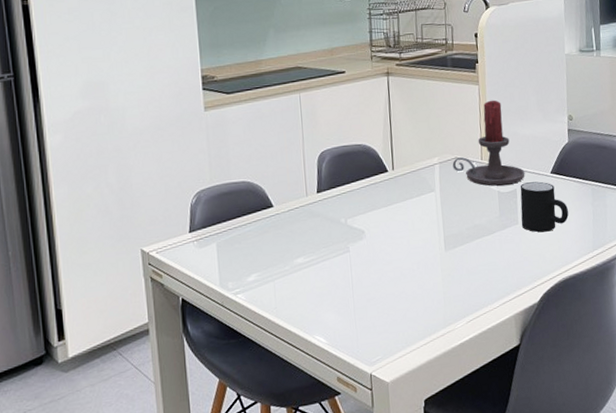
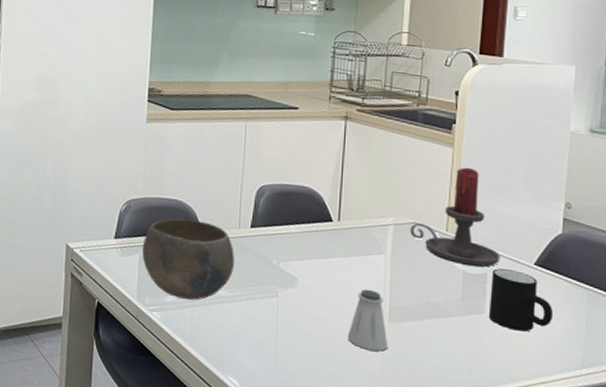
bowl: none [218,197,308,276] -> present [142,218,235,300]
saltshaker: none [412,225,447,280] -> present [347,289,388,351]

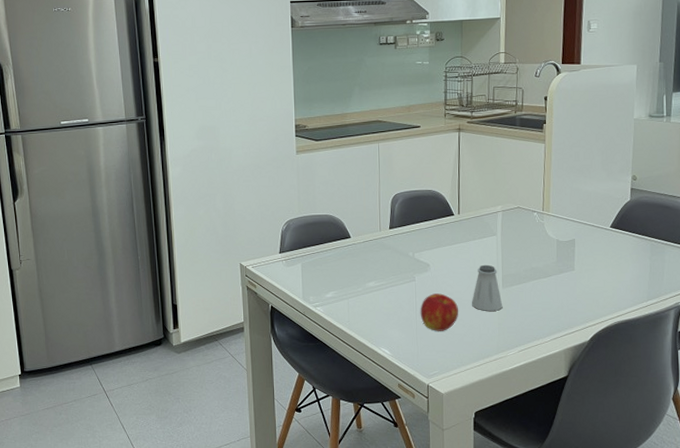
bowl: present [142,218,235,300] -> none [303,229,379,293]
apple: none [281,316,331,367] -> present [420,293,459,331]
candle holder: present [410,167,500,267] -> none [514,157,585,236]
mug: present [488,268,553,332] -> none [577,234,625,280]

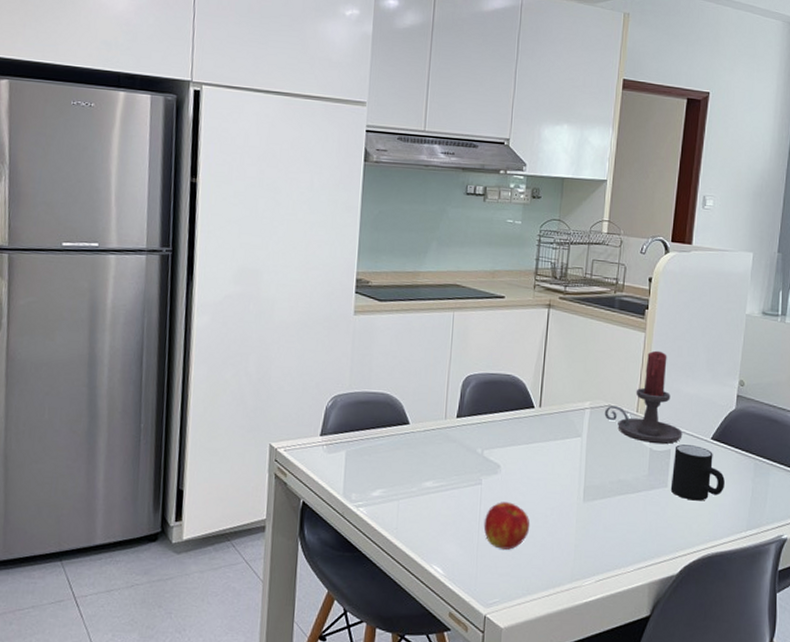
saltshaker: present [471,264,503,311] -> none [545,471,582,529]
candle holder: none [514,157,585,236] -> present [604,350,683,444]
mug: none [577,234,625,280] -> present [670,444,725,501]

